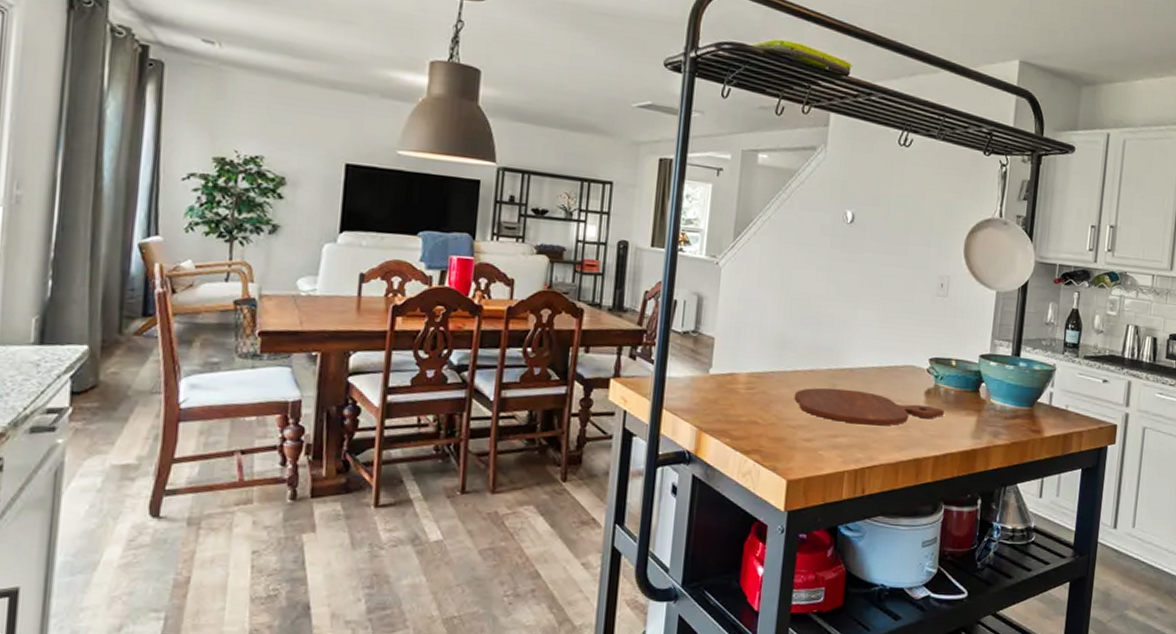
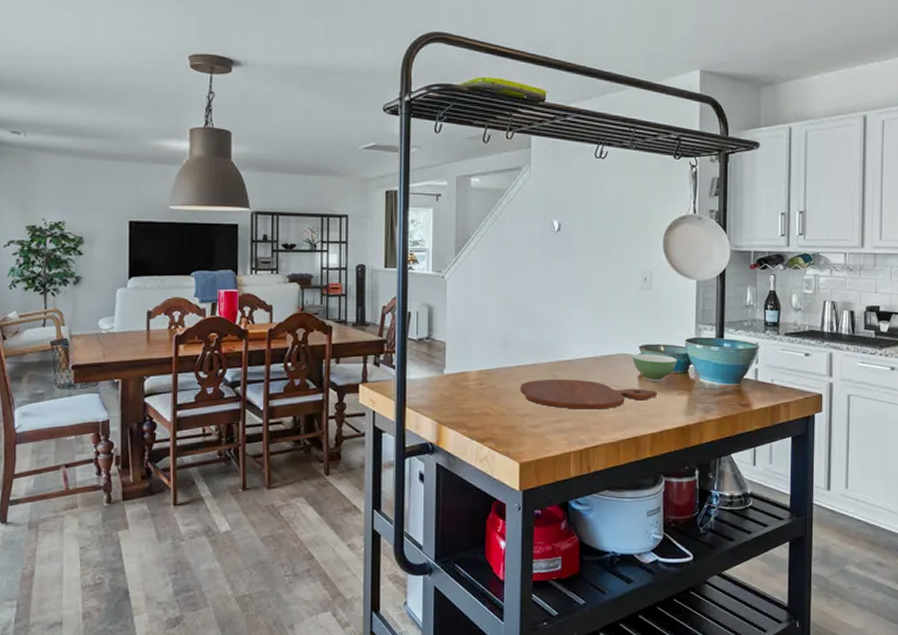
bowl: none [920,367,969,401] -> present [631,354,677,383]

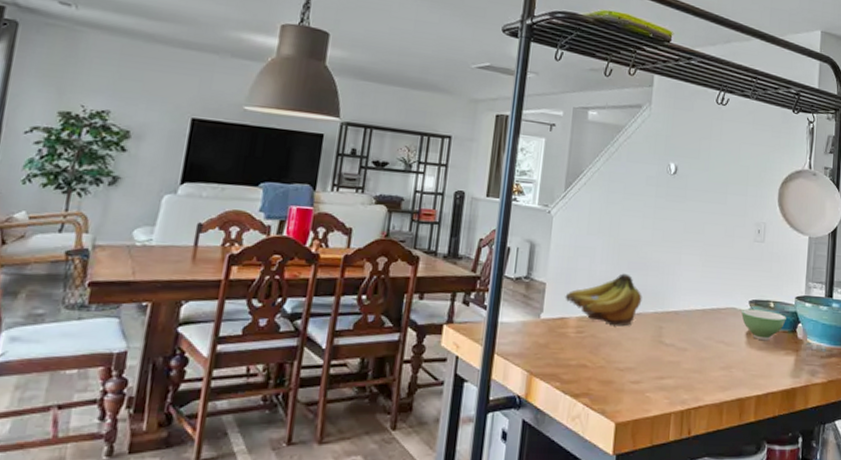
fruit: none [464,328,536,376] -> present [565,273,642,326]
cutting board: present [520,379,657,409] -> none [622,330,764,367]

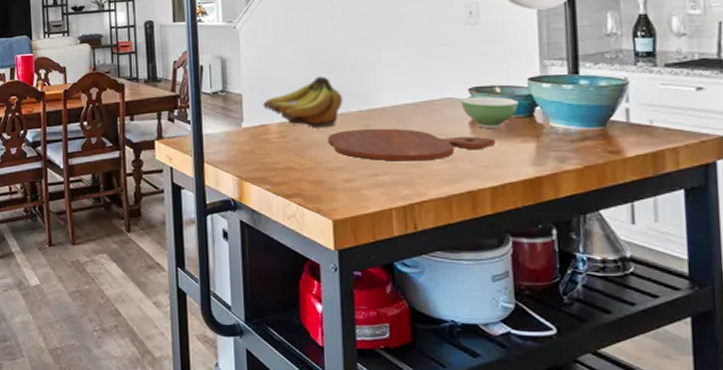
cutting board: none [622,330,764,367] -> present [327,128,495,161]

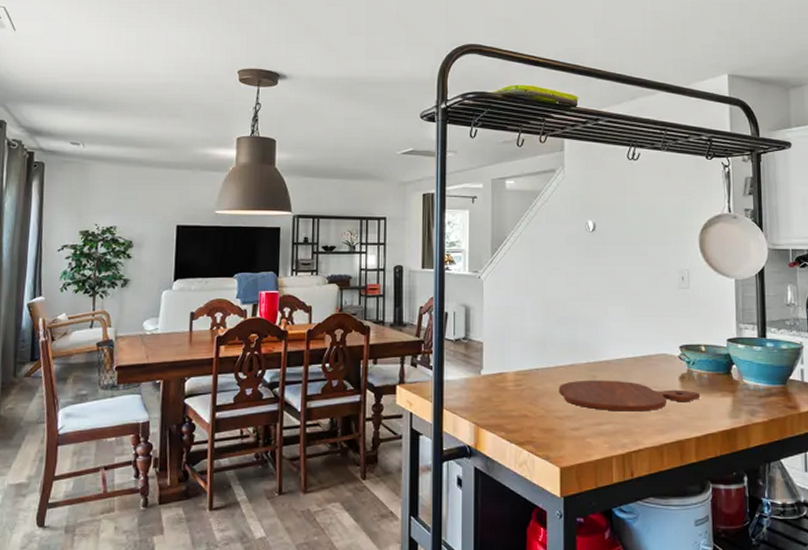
fruit: present [262,76,343,127] -> none [501,328,574,377]
bowl: present [459,96,519,130] -> none [672,354,719,384]

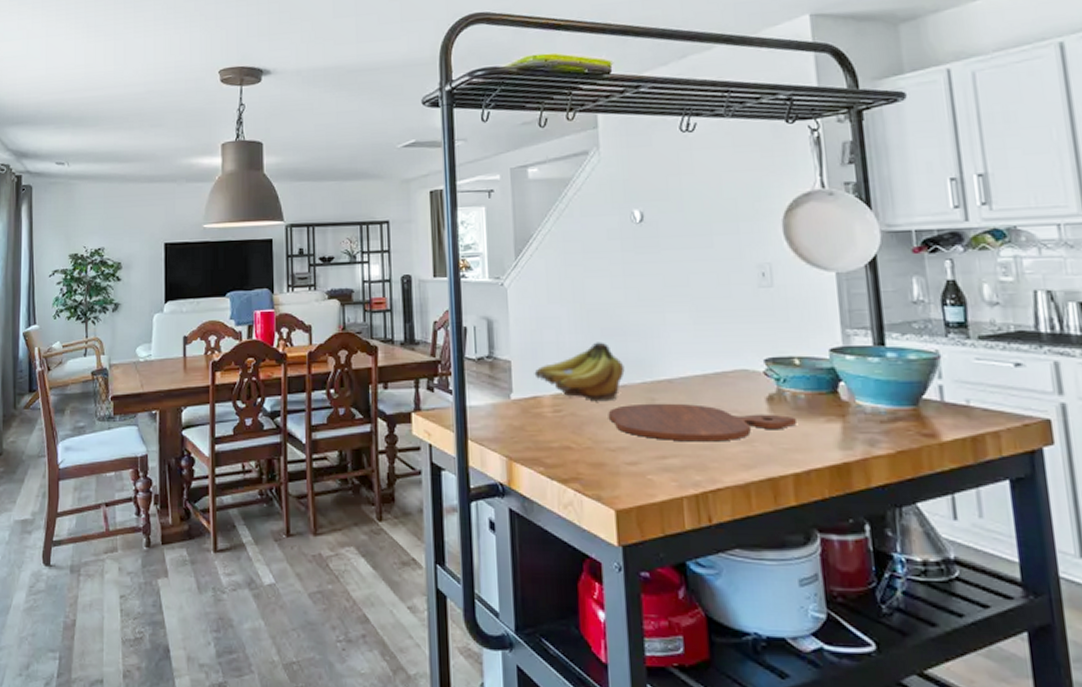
fruit: none [501,328,574,377] -> present [534,342,625,400]

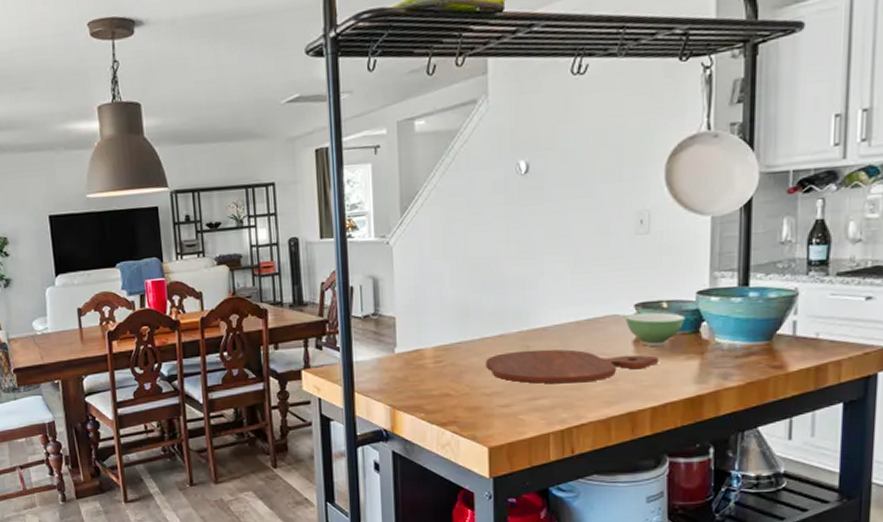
fruit: present [534,342,625,400] -> none [417,295,503,350]
bowl: none [754,369,821,407] -> present [624,312,685,347]

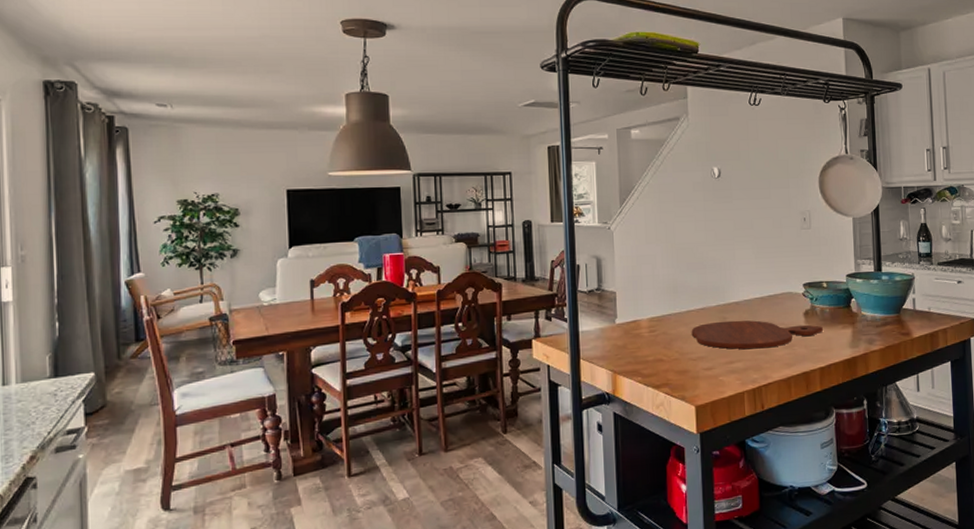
bowl: present [624,312,685,347] -> none [796,290,840,319]

